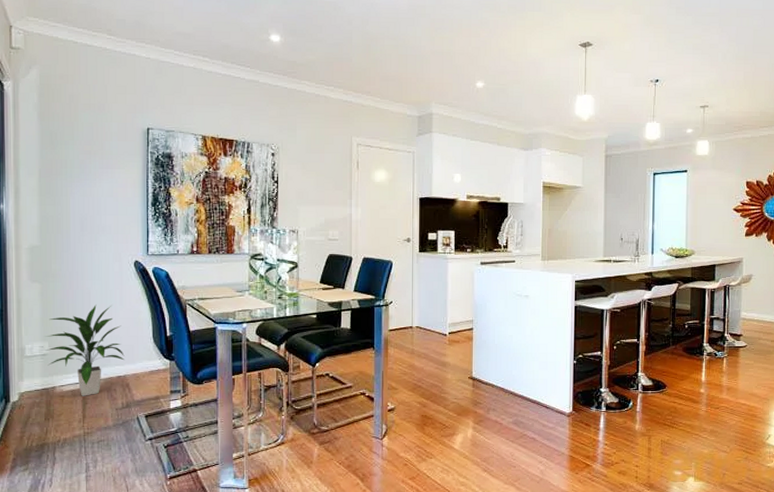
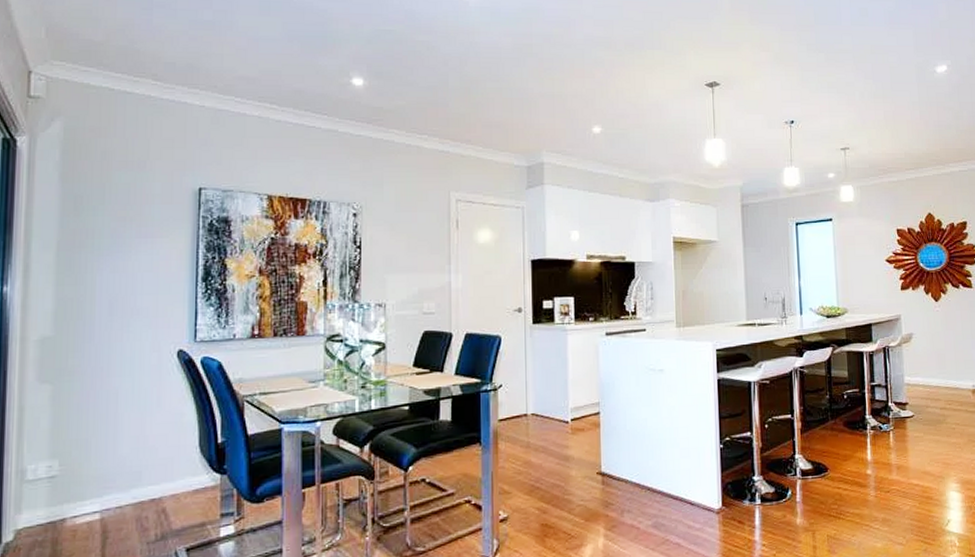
indoor plant: present [46,305,125,396] -> none [55,407,161,529]

